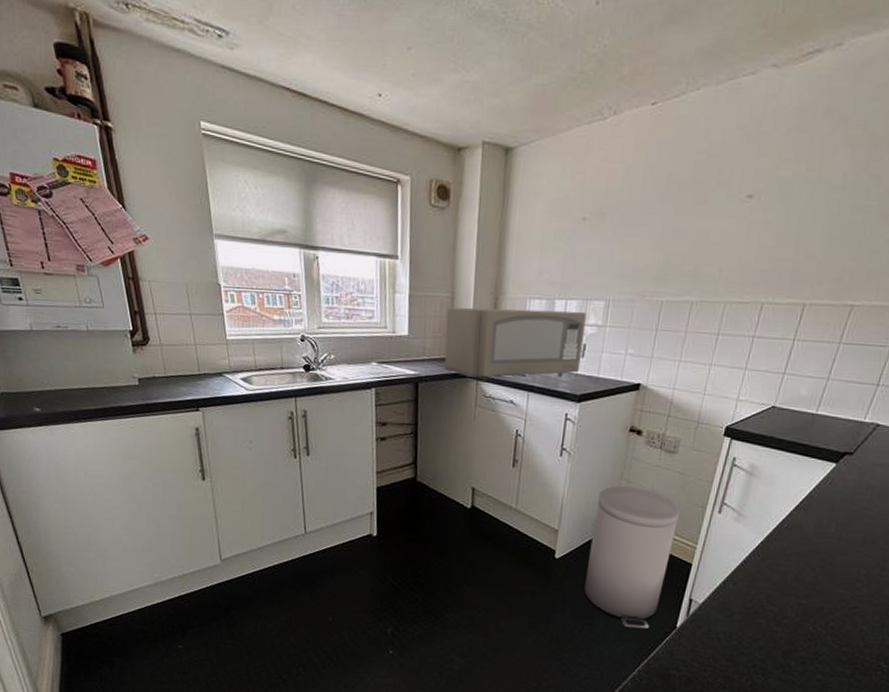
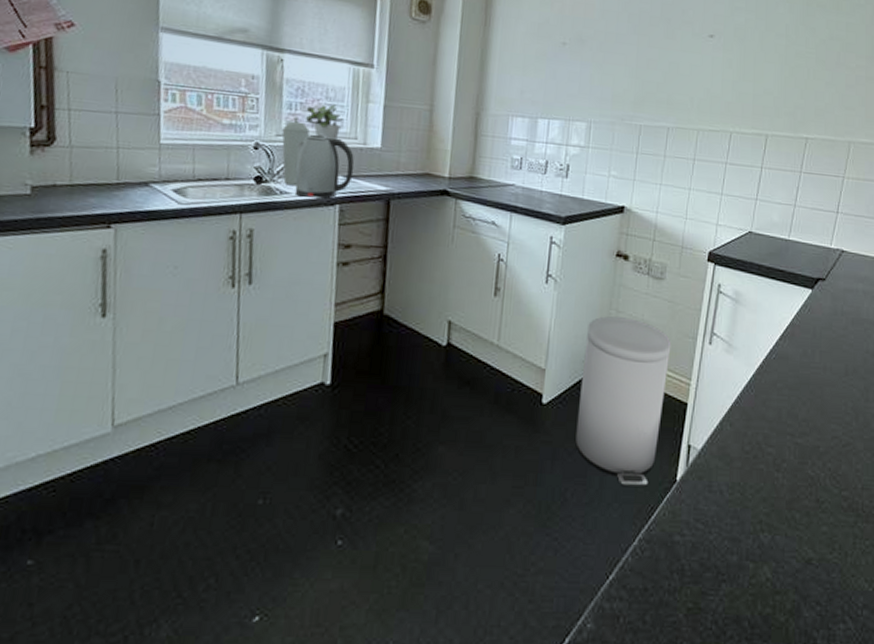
canister: none [322,310,346,373] -> present [282,116,310,186]
kettle: none [335,325,386,383] -> present [295,134,354,199]
potted plant: none [341,296,373,329] -> present [305,104,343,139]
microwave: present [444,307,587,381] -> none [420,120,569,200]

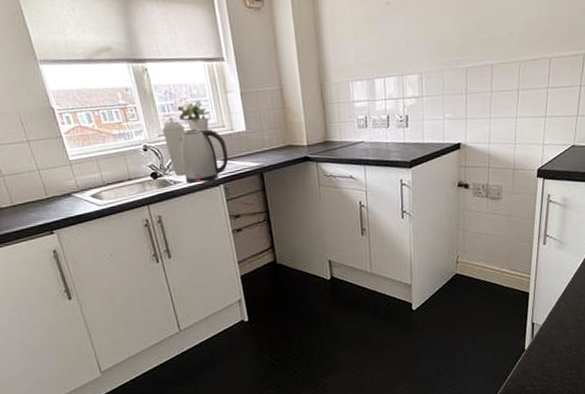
pedal bin: present [574,316,672,487] -> none [440,234,512,360]

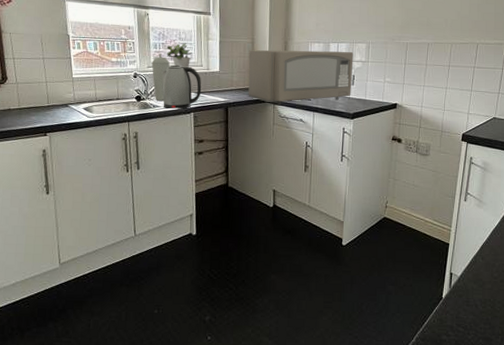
microwave: none [278,86,406,162] -> present [248,50,354,105]

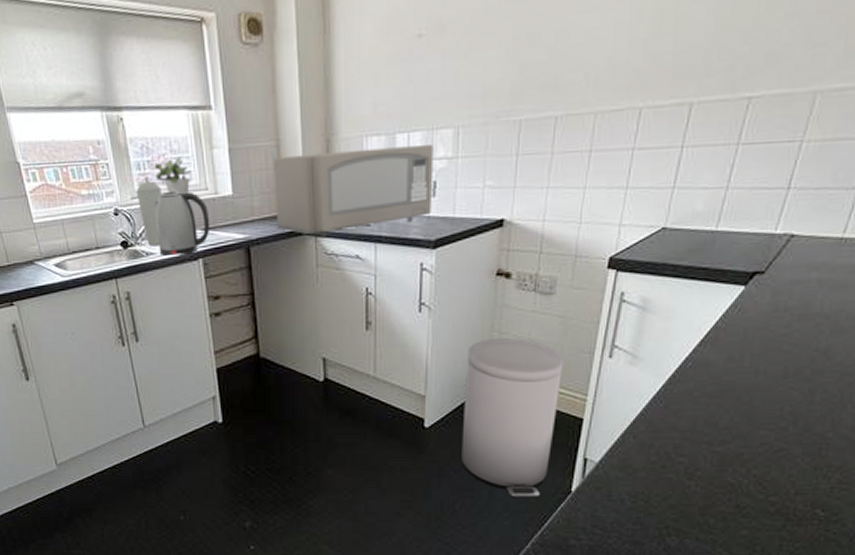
pedal bin: none [366,183,436,302] -> present [460,338,564,499]

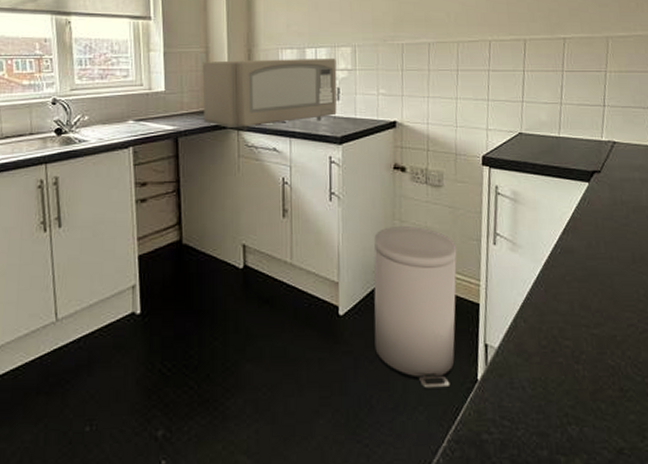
canister: present [136,176,162,247] -> none [75,71,100,134]
kettle: present [151,190,211,256] -> none [89,85,143,143]
potted plant: present [154,157,191,194] -> none [94,56,128,88]

